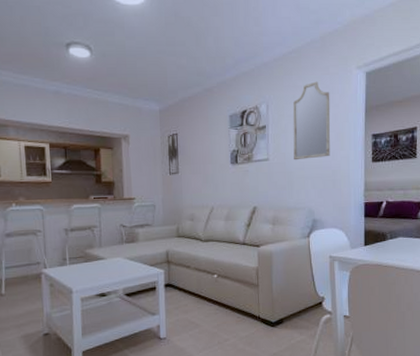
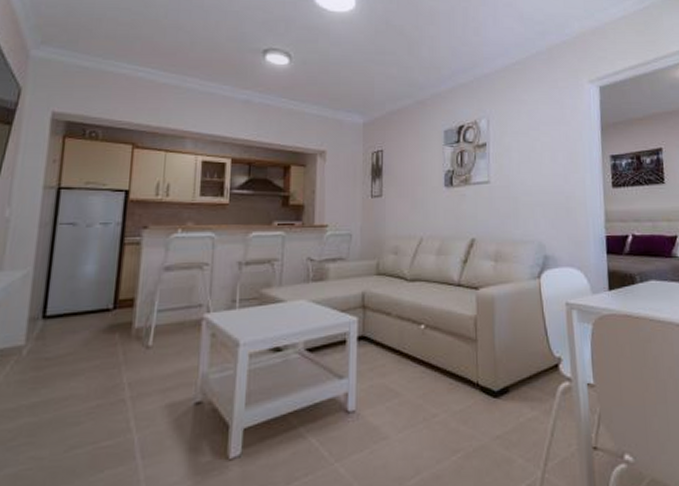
home mirror: present [292,81,331,160] -> none [517,95,563,184]

